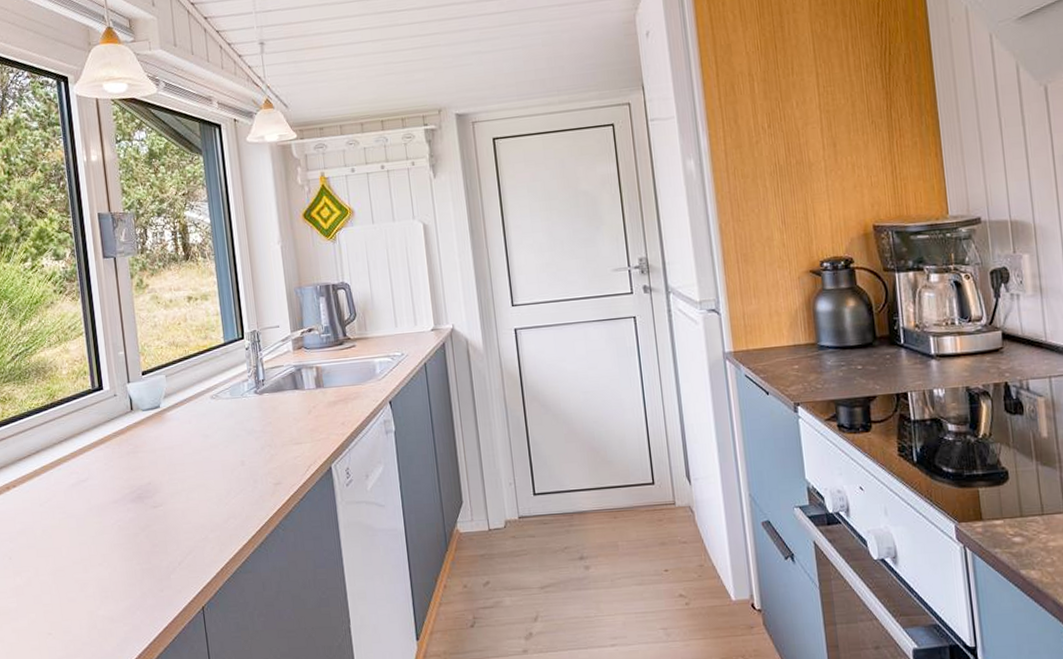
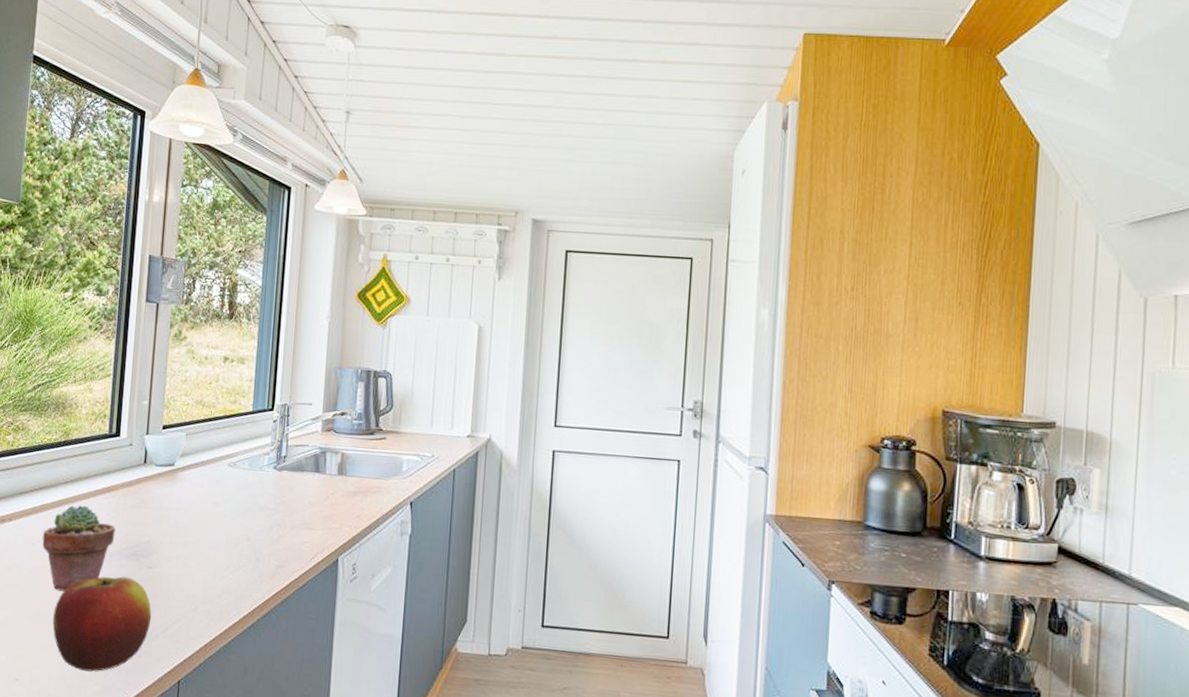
potted succulent: none [48,460,117,544] -> present [42,505,116,591]
apple: none [72,520,166,614] -> present [52,576,152,672]

